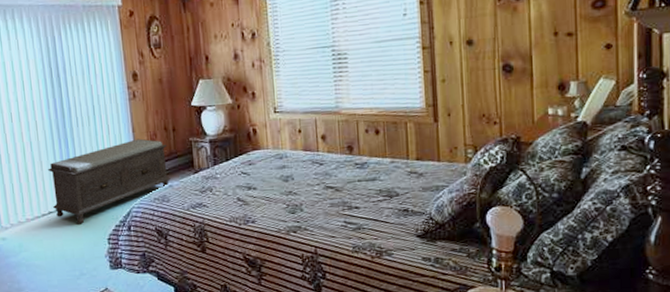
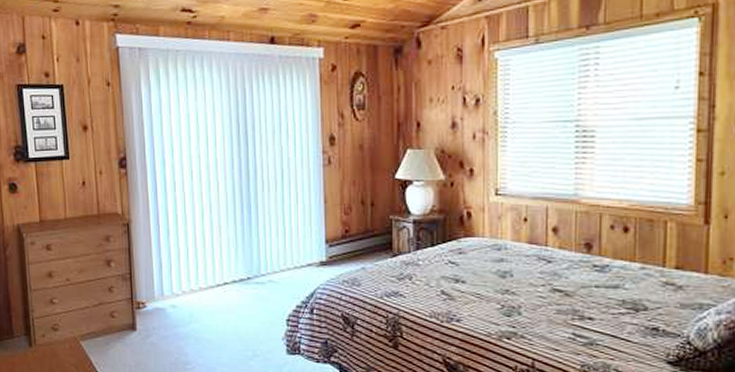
bench: present [48,138,171,225] -> none [227,211,364,300]

